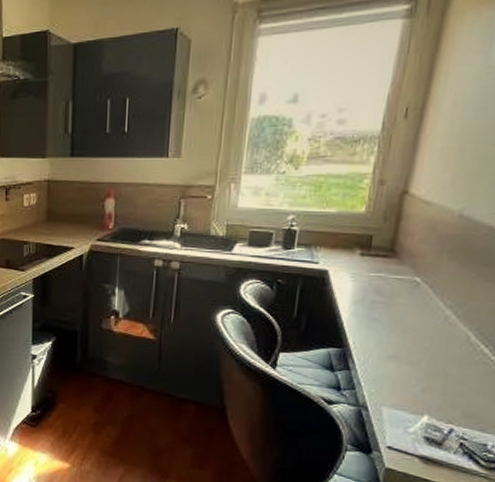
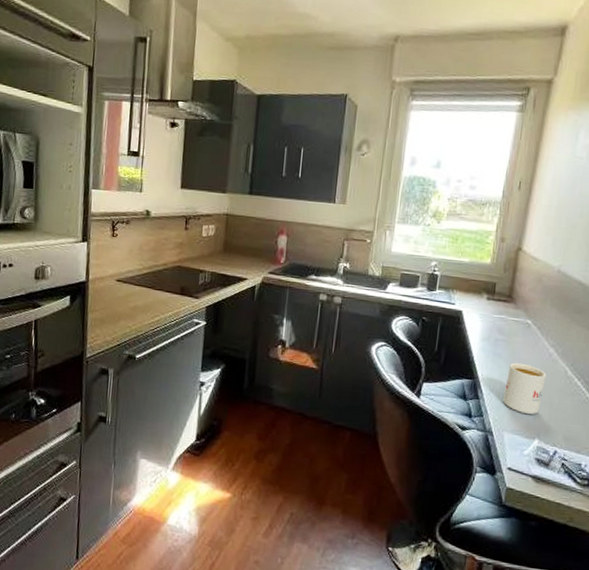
mug: none [381,328,441,388] -> present [503,362,547,415]

